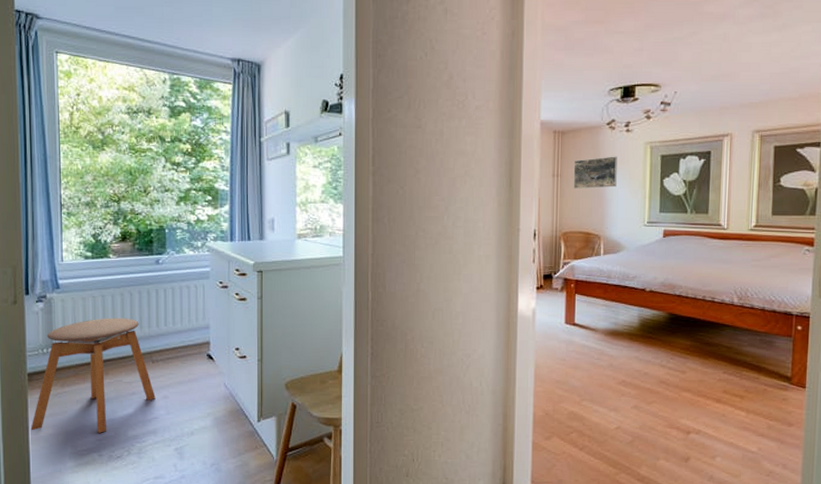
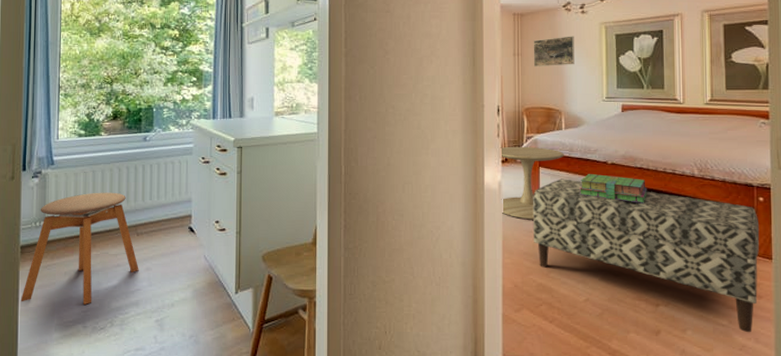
side table: none [534,272,601,348] -> present [499,146,564,220]
bench: none [566,306,796,460] -> present [532,179,760,333]
stack of books: none [616,300,685,332] -> present [580,173,647,203]

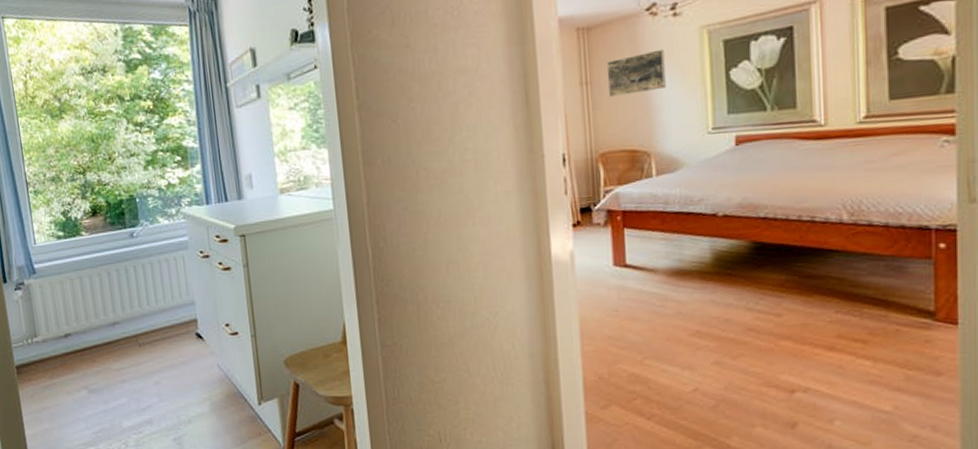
stool: present [20,192,139,305] -> none [25,299,147,427]
side table: present [499,146,564,220] -> none [568,203,657,296]
bench: present [532,179,760,333] -> none [616,240,940,420]
stack of books: present [580,173,647,203] -> none [680,230,775,265]

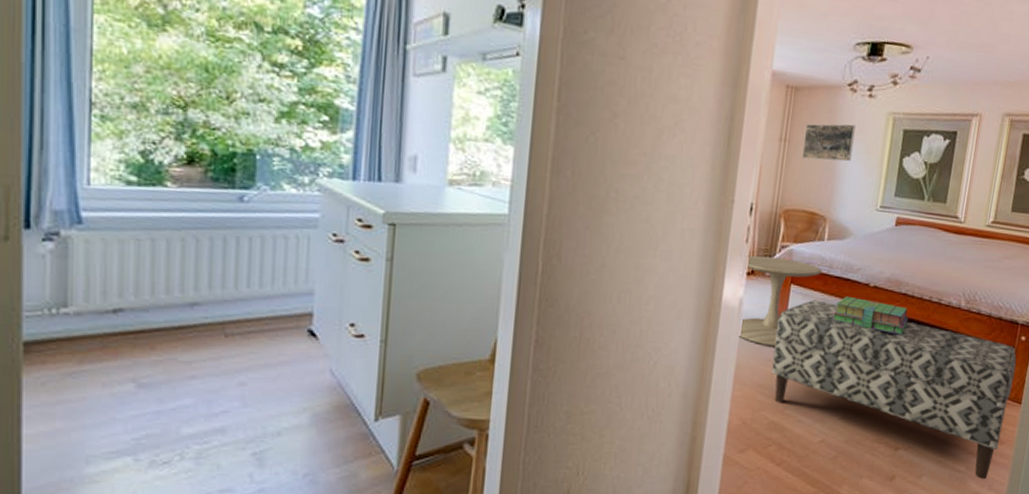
side table: none [568,203,657,296] -> present [738,255,822,347]
bench: none [616,240,940,420] -> present [771,300,1017,480]
stack of books: none [680,230,775,265] -> present [832,295,908,335]

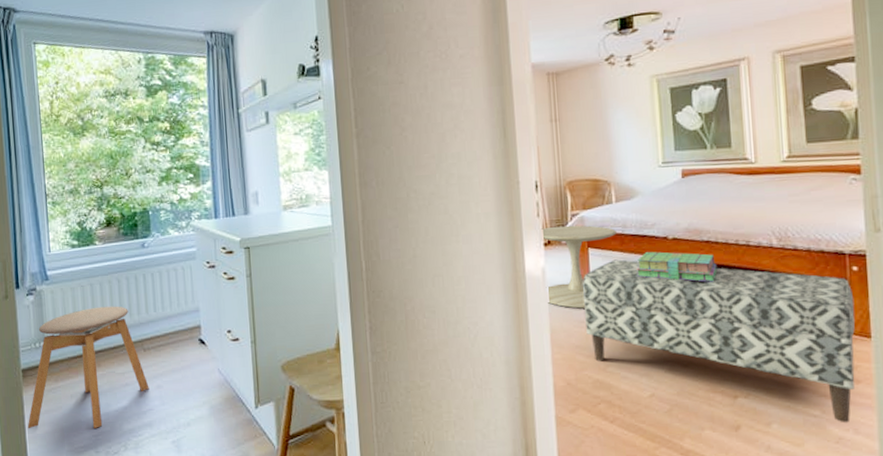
stool: none [25,270,227,430] -> present [27,306,149,429]
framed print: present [801,123,856,162] -> none [572,93,623,134]

